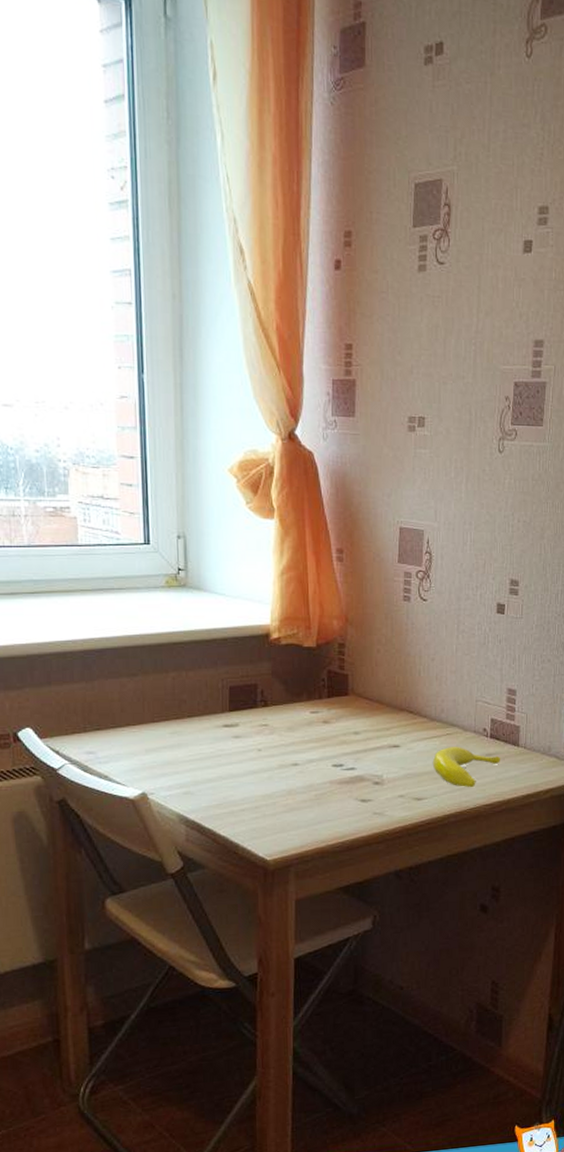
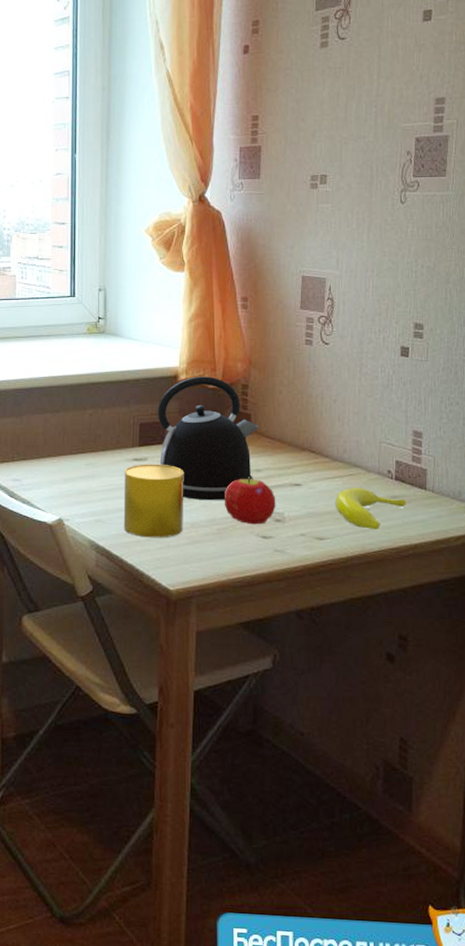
cup: none [214,729,280,808] -> present [123,464,184,538]
kettle: none [249,635,357,766] -> present [158,376,259,501]
fruit: none [321,740,375,789] -> present [224,477,276,525]

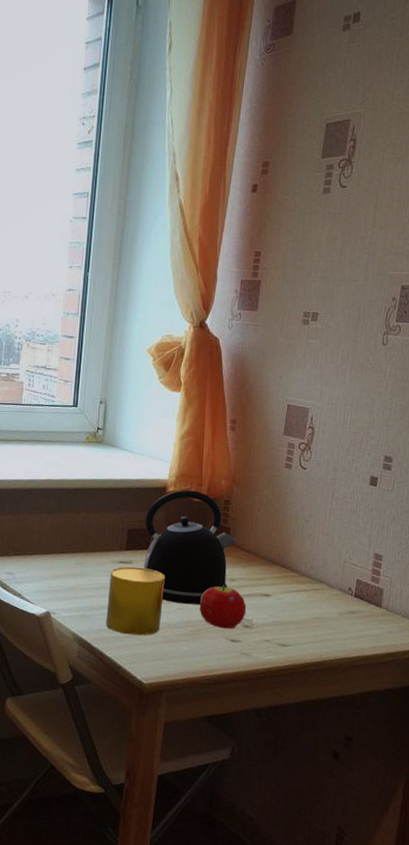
banana: present [334,488,407,530] -> none [298,601,364,641]

